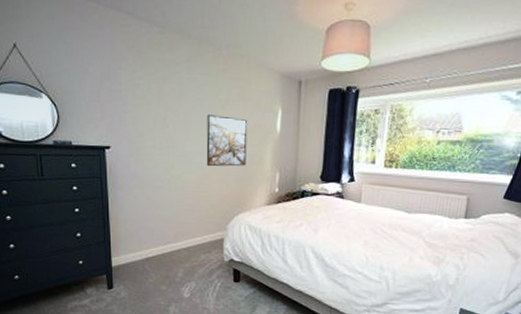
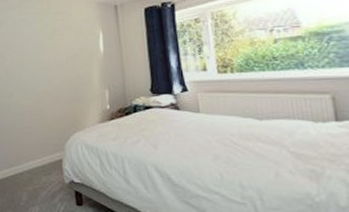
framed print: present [206,115,248,167] -> none [37,45,76,91]

